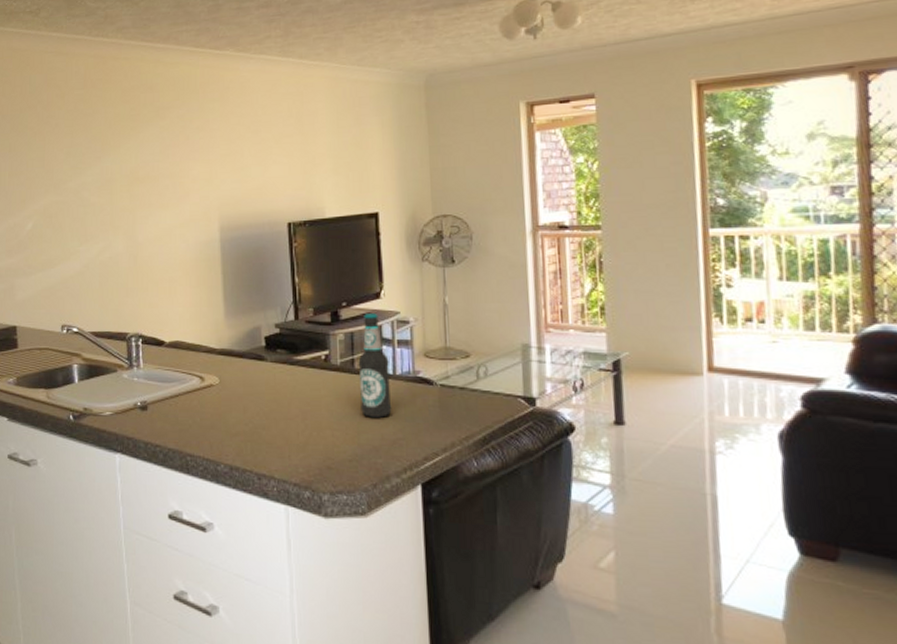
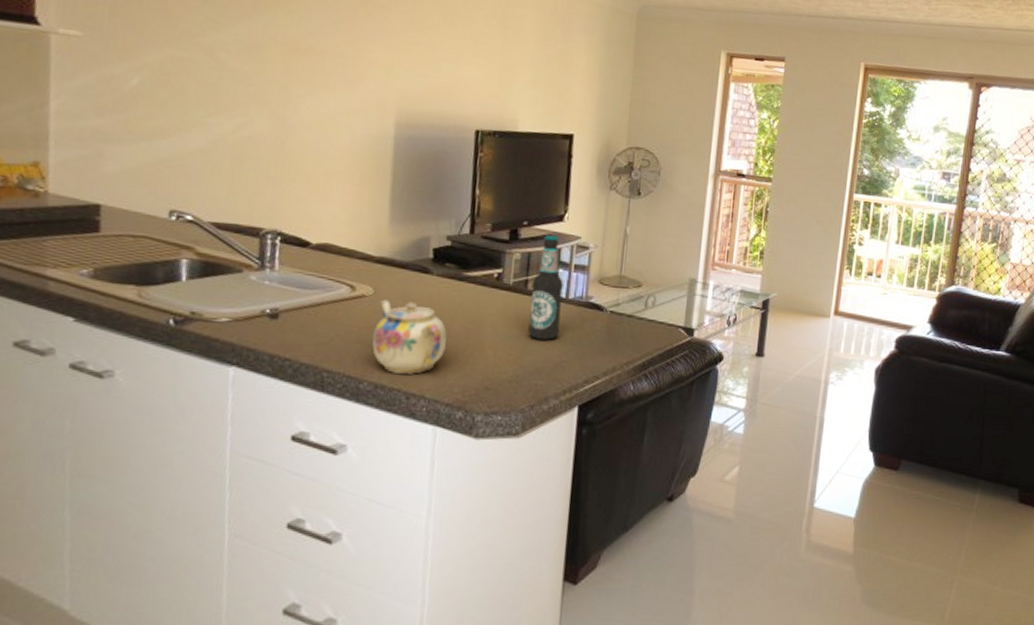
teapot: none [223,388,287,456] -> present [372,300,447,374]

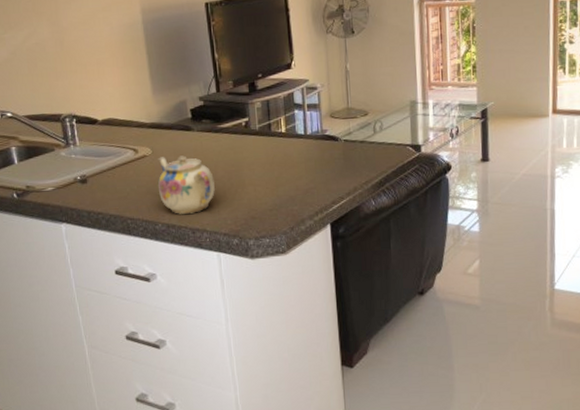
bottle: present [528,235,564,340] -> none [274,82,305,173]

